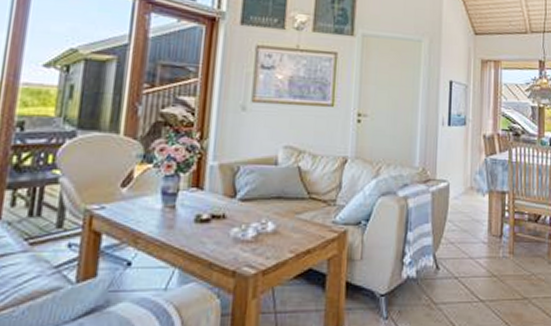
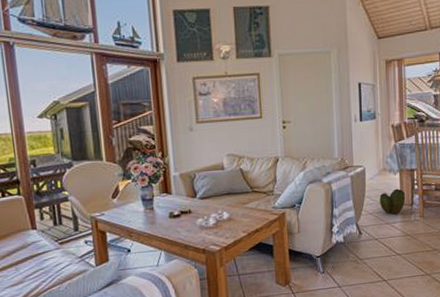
cactus: none [463,214,493,247] -> present [379,188,405,214]

